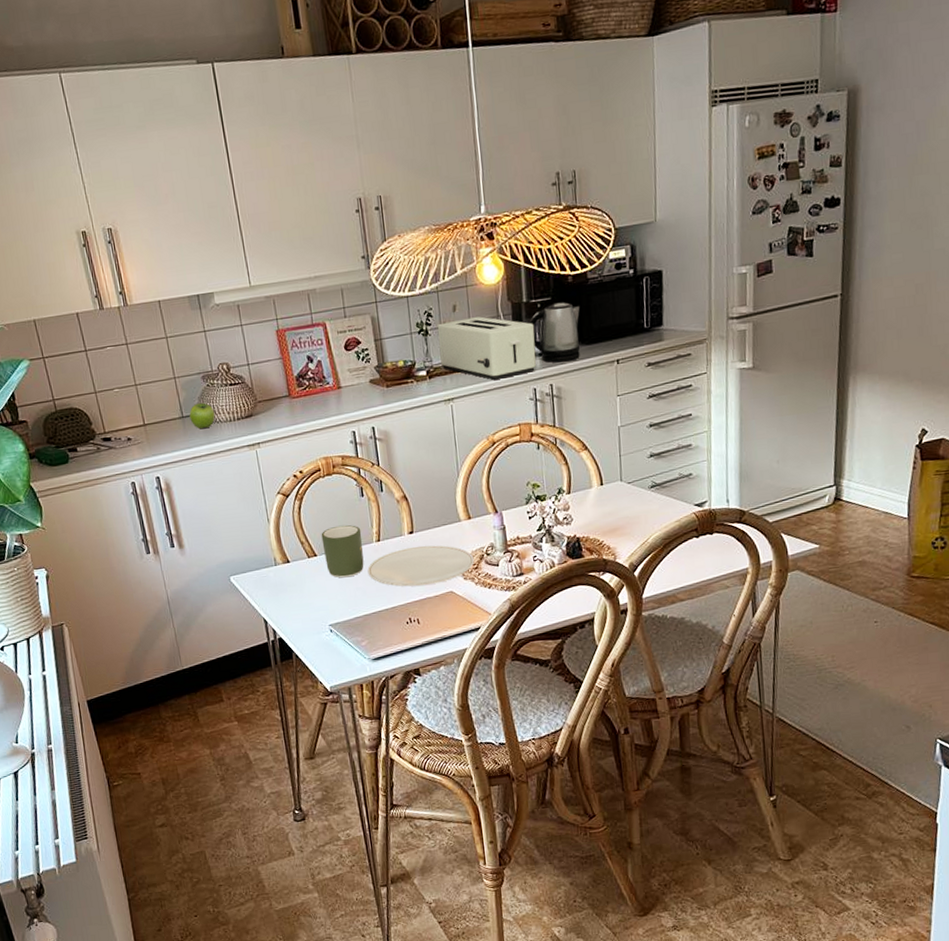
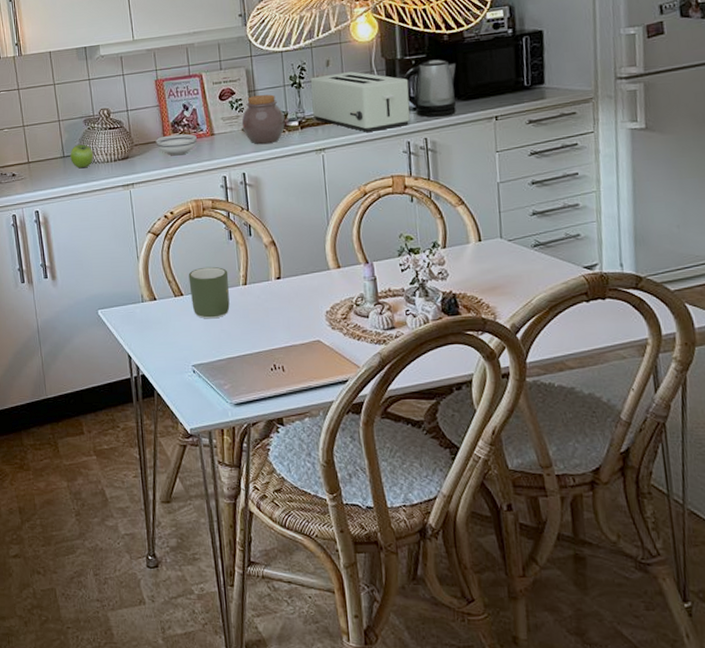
bowl: none [280,387,324,412] -> present [155,133,197,156]
plate: present [367,545,475,587] -> none [233,292,343,333]
jar: none [368,343,413,396] -> present [241,94,285,144]

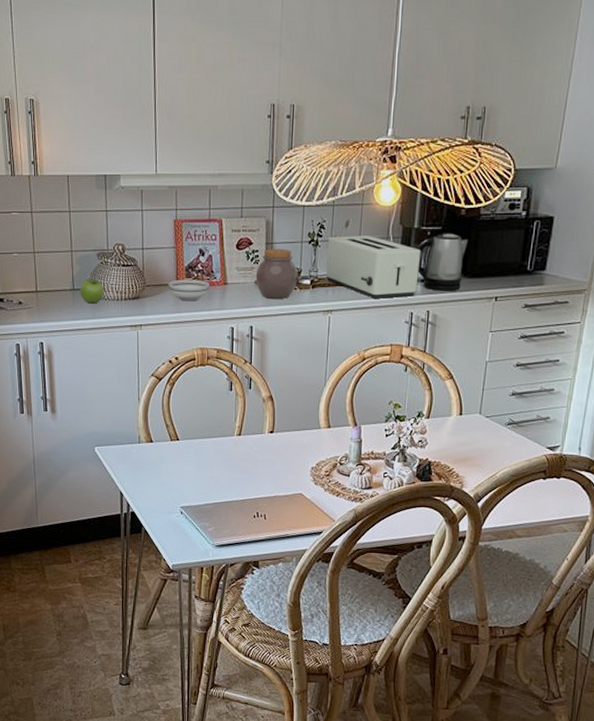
mug: present [188,266,230,319] -> none [186,414,225,465]

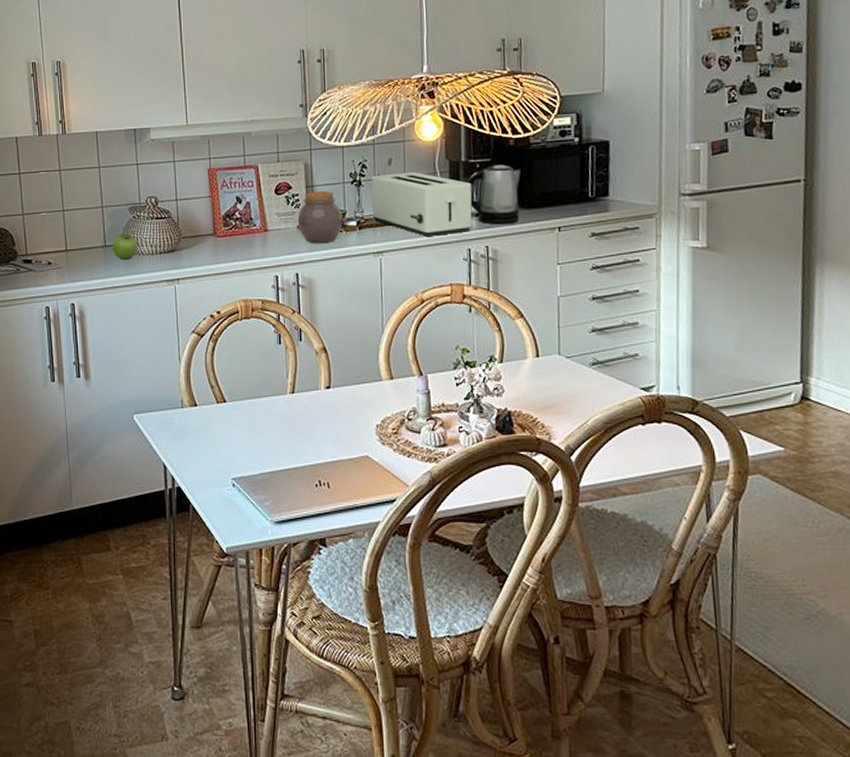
bowl: present [168,279,209,301] -> none [205,228,249,251]

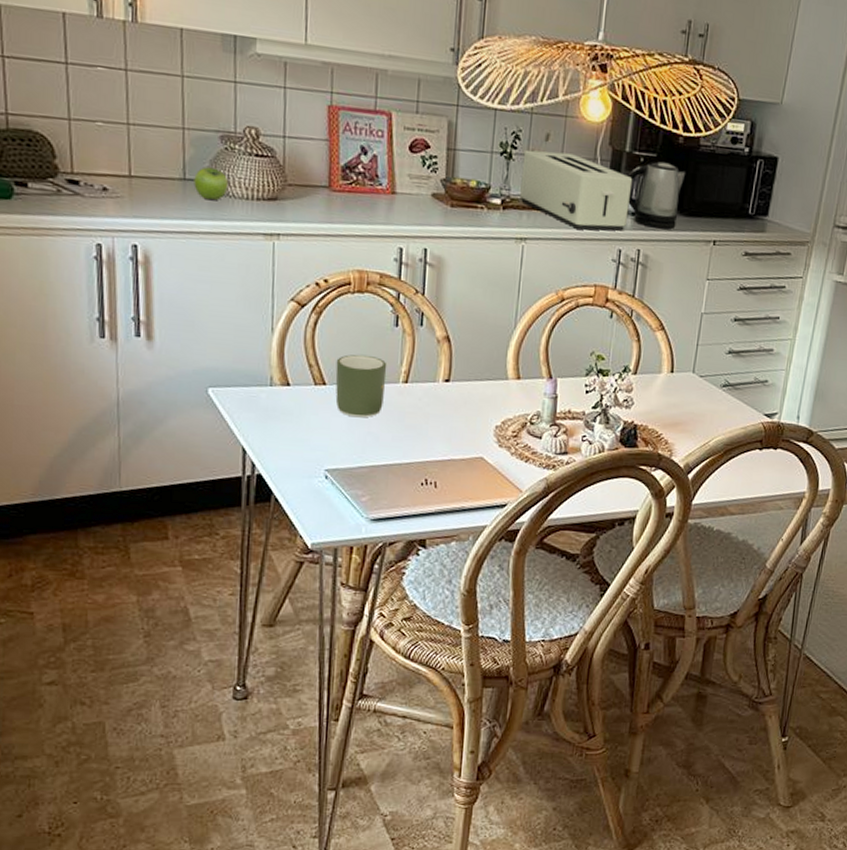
mug: none [233,372,276,429] -> present [335,354,387,418]
jar: present [297,191,343,243] -> none [432,155,486,219]

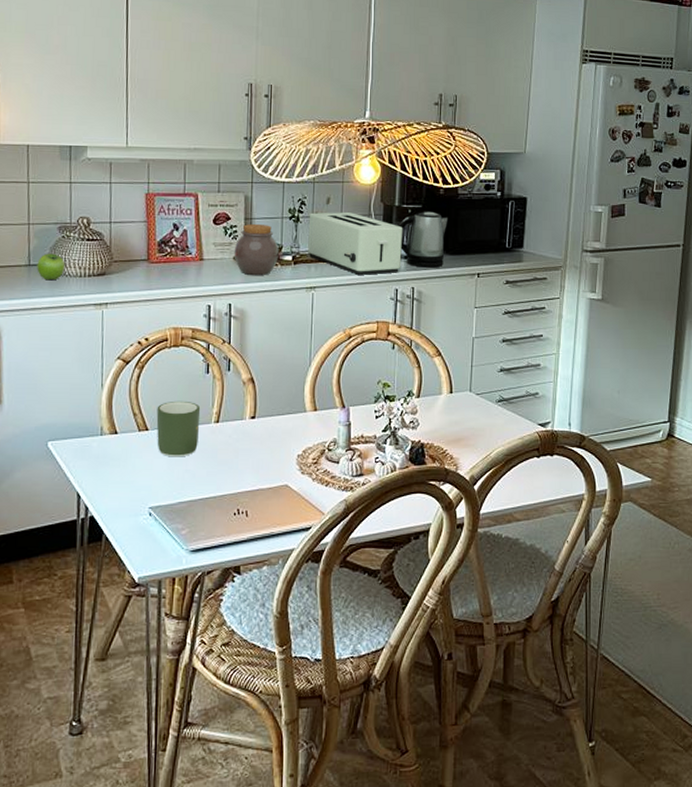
jar: none [432,155,486,219] -> present [234,224,279,275]

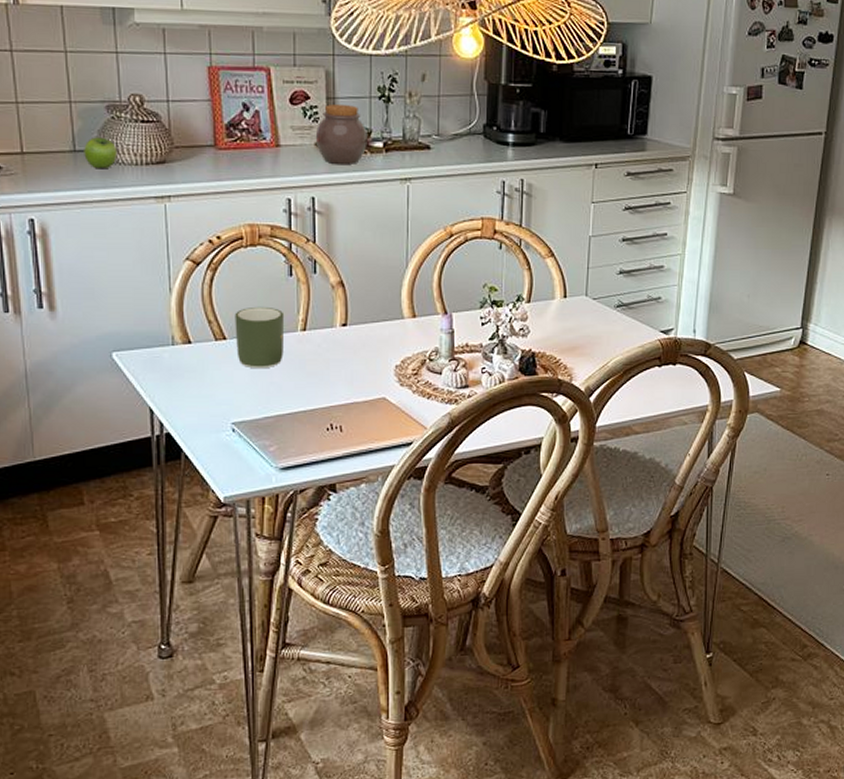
toaster: present [308,212,403,275] -> none [401,91,511,165]
kettle: present [398,211,449,268] -> none [505,91,563,157]

